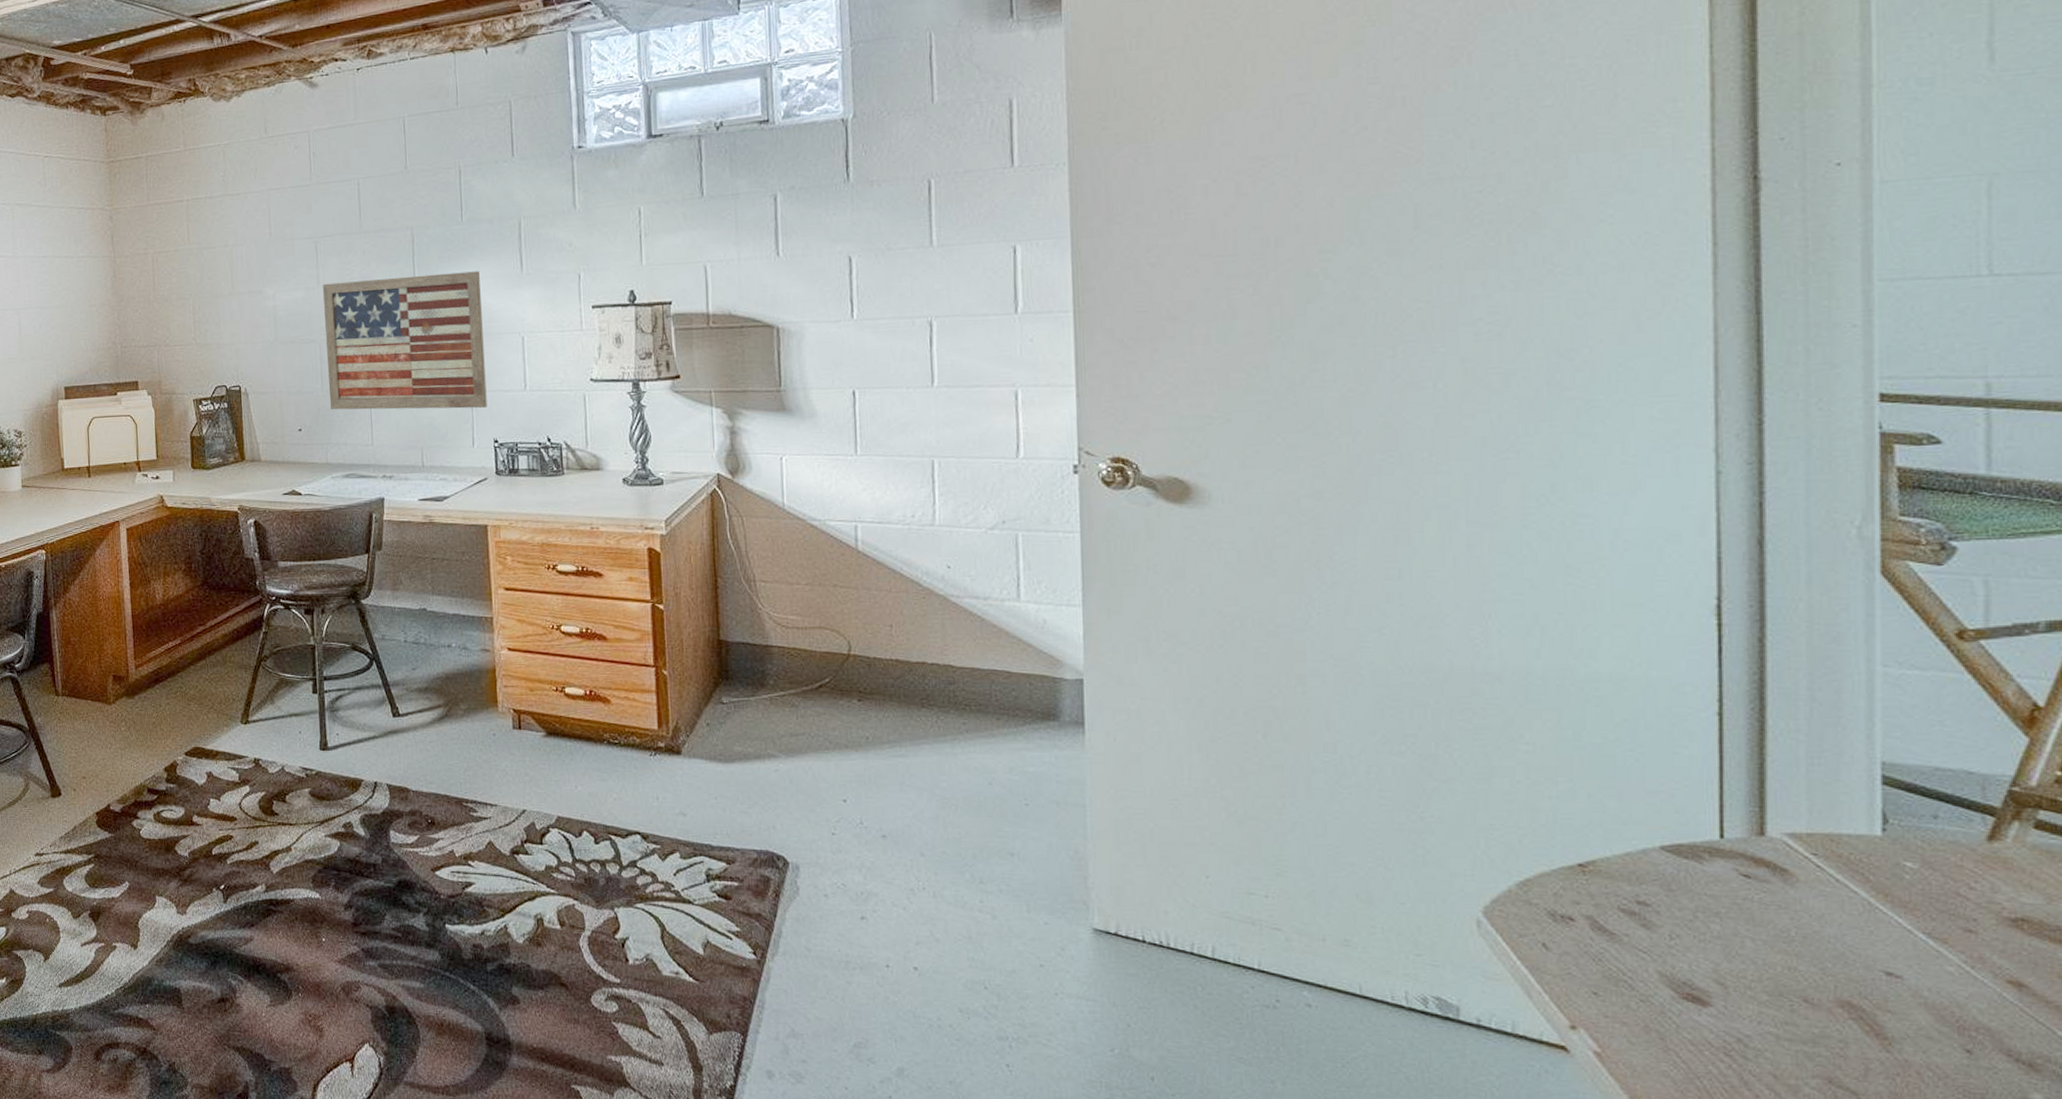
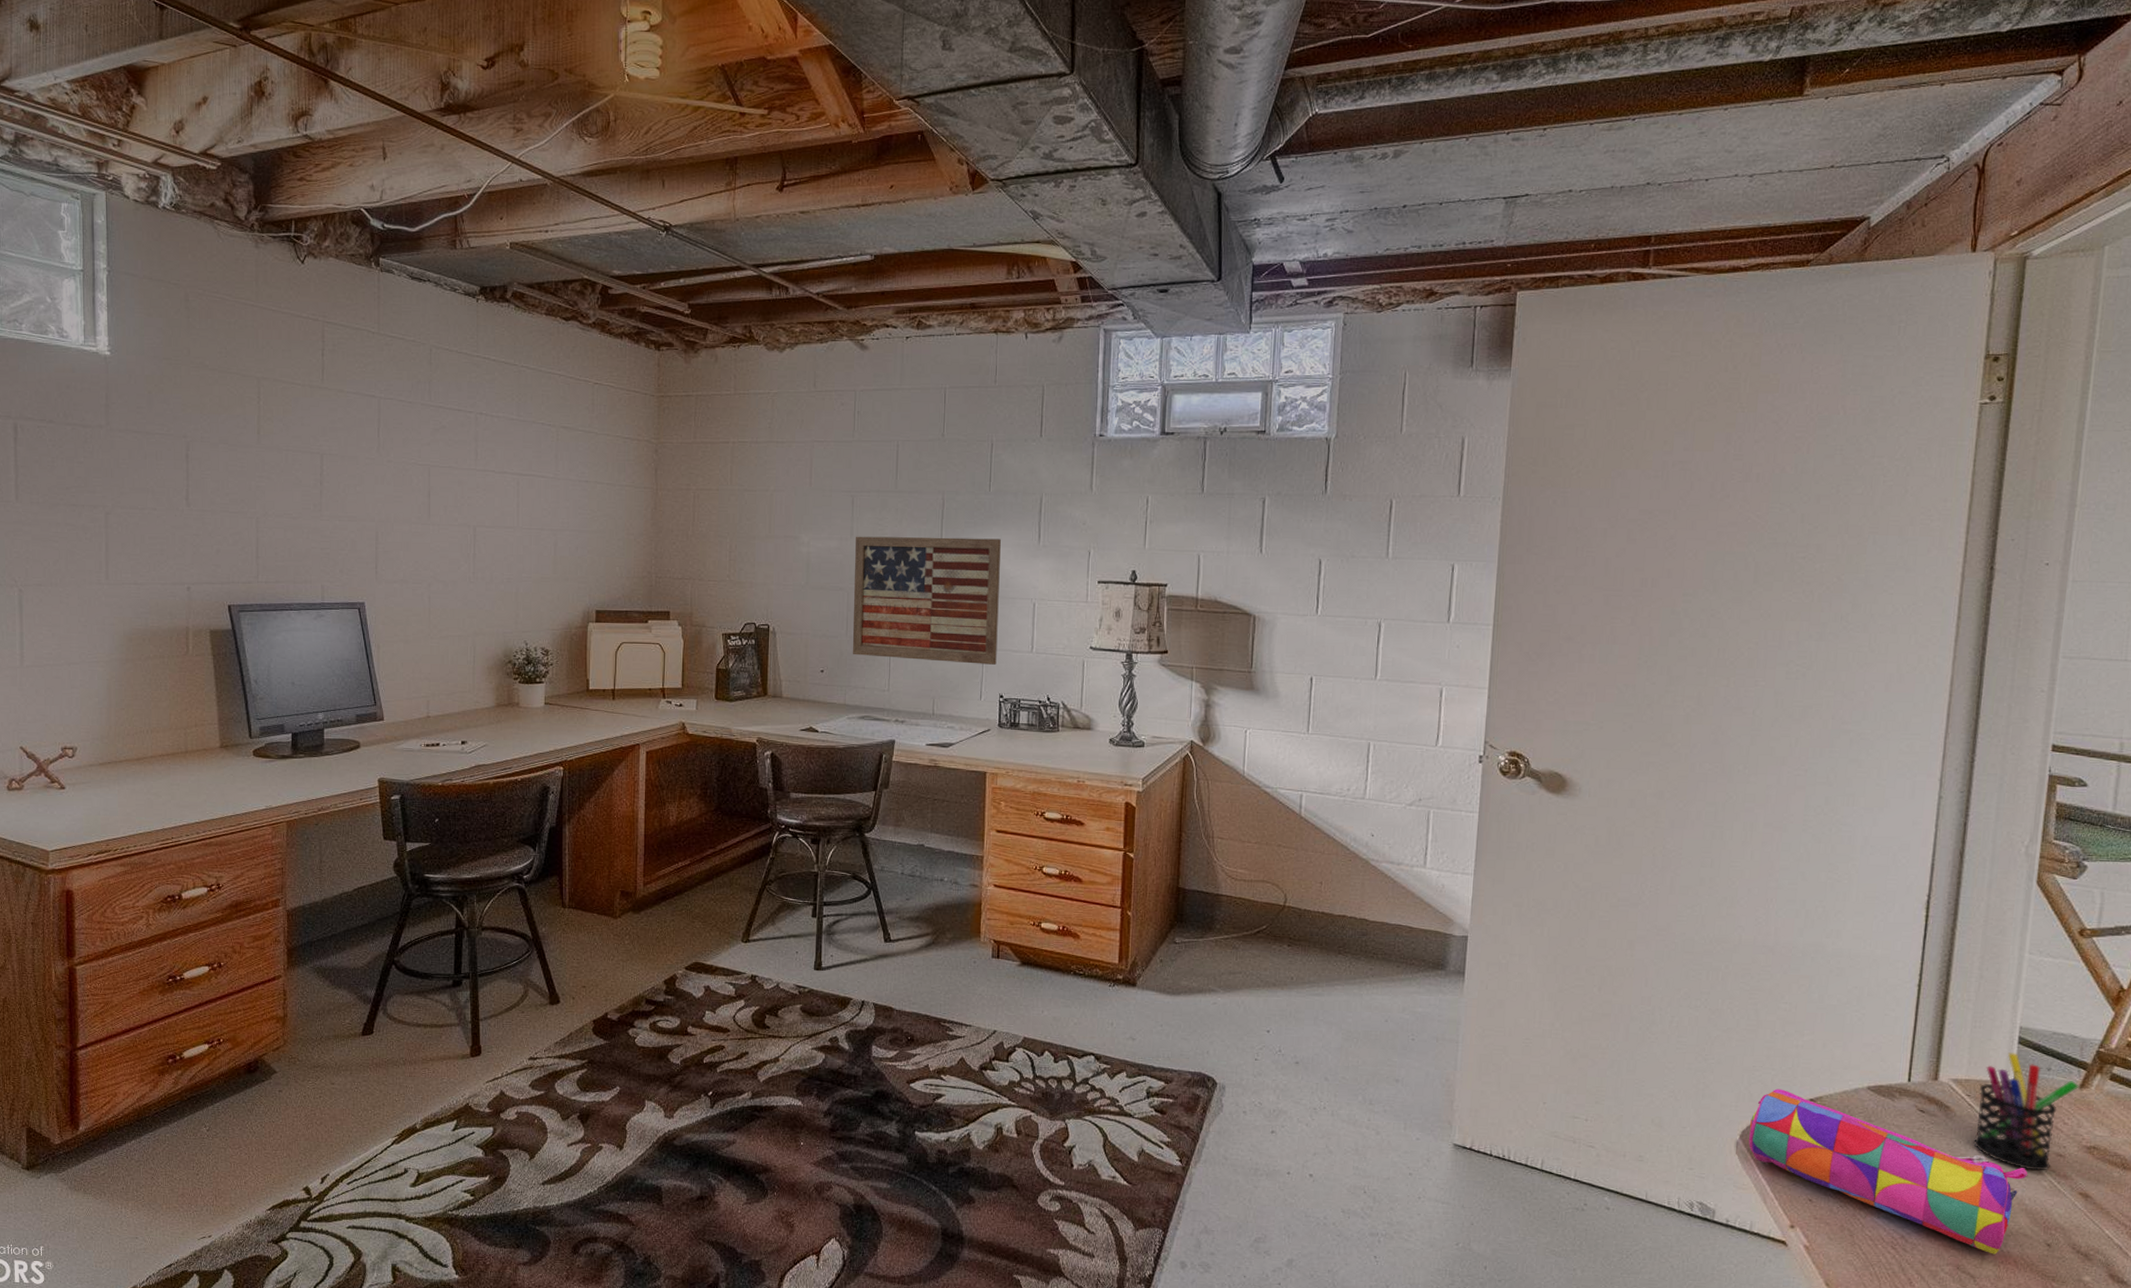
pencil case: none [1495,852,1923,1064] -> present [1749,1089,2028,1255]
pen holder: none [1831,796,1987,952] -> present [1973,1052,2080,1171]

